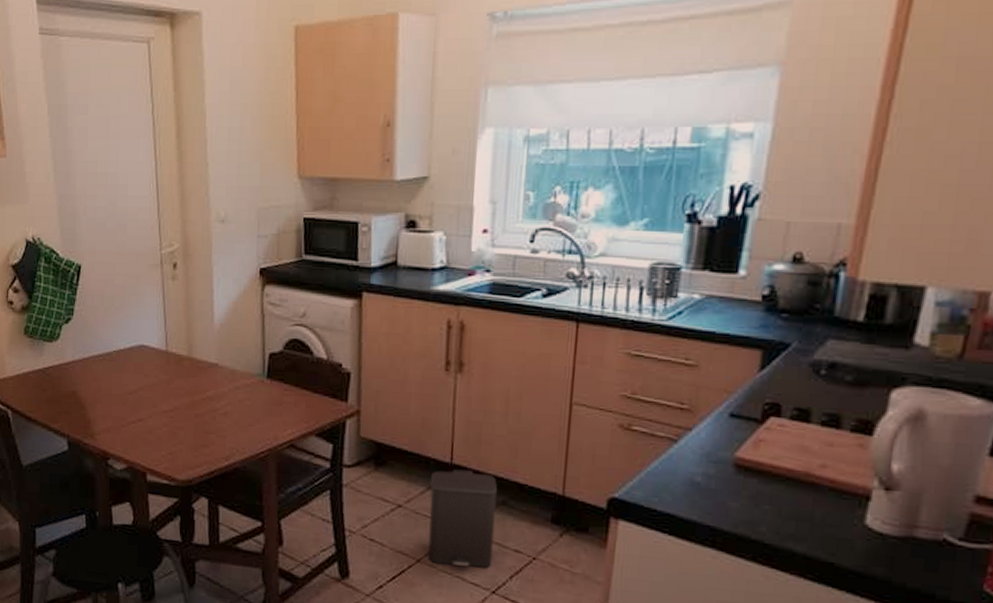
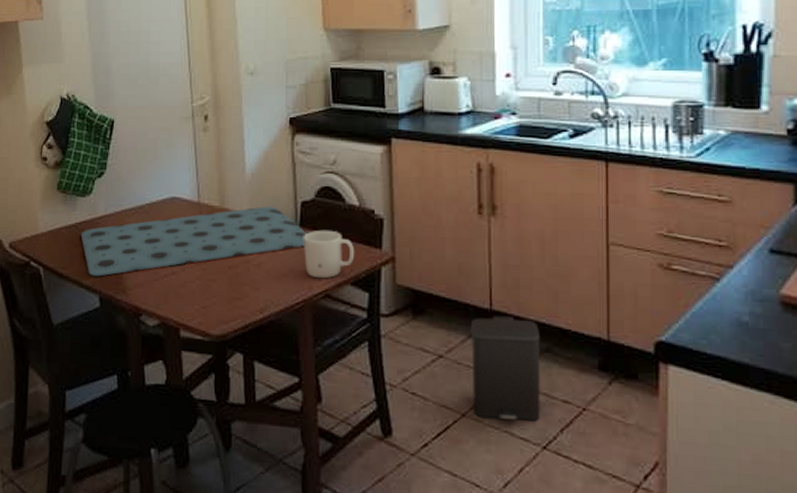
placemat: none [48,356,274,421] -> present [80,206,307,277]
mug: none [269,381,321,429] -> present [303,229,355,279]

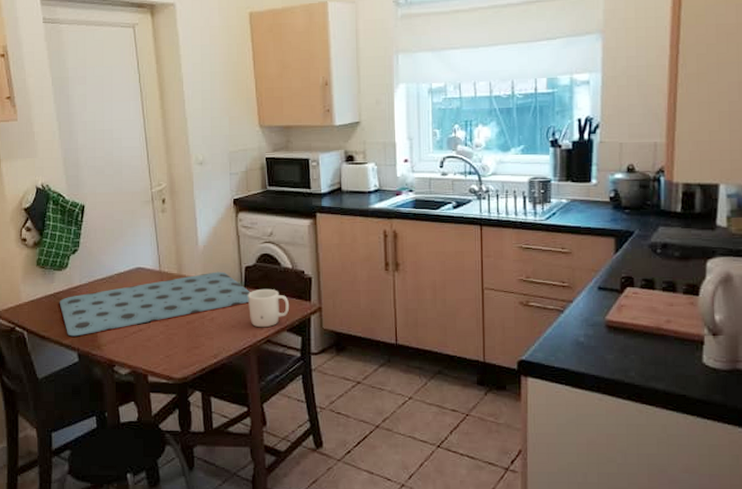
pedal bin: present [470,316,541,421] -> none [381,348,436,428]

